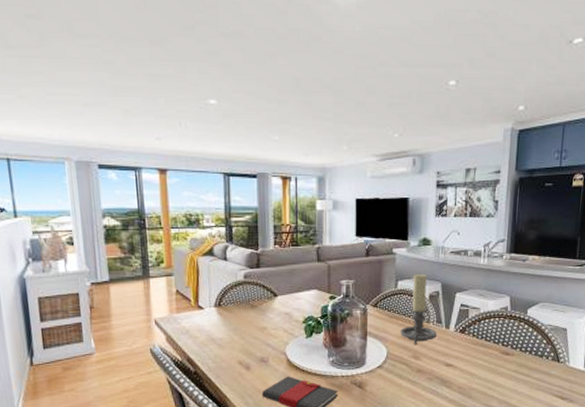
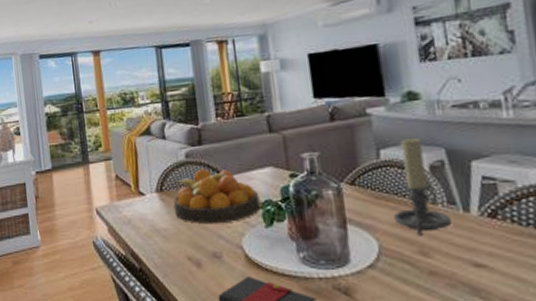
fruit bowl: none [229,288,304,335] -> present [173,168,261,225]

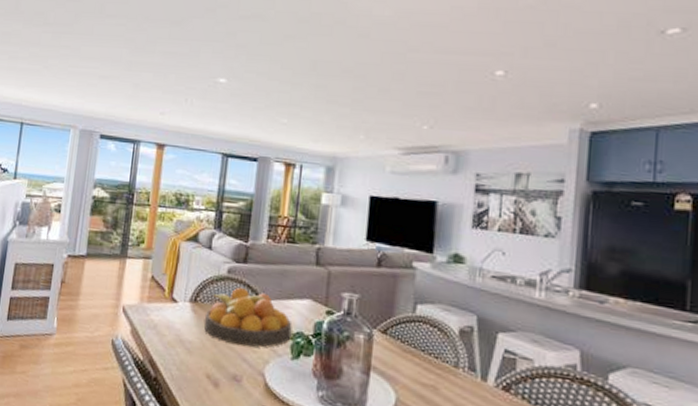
candle holder: present [394,137,453,235] -> none [416,298,469,396]

